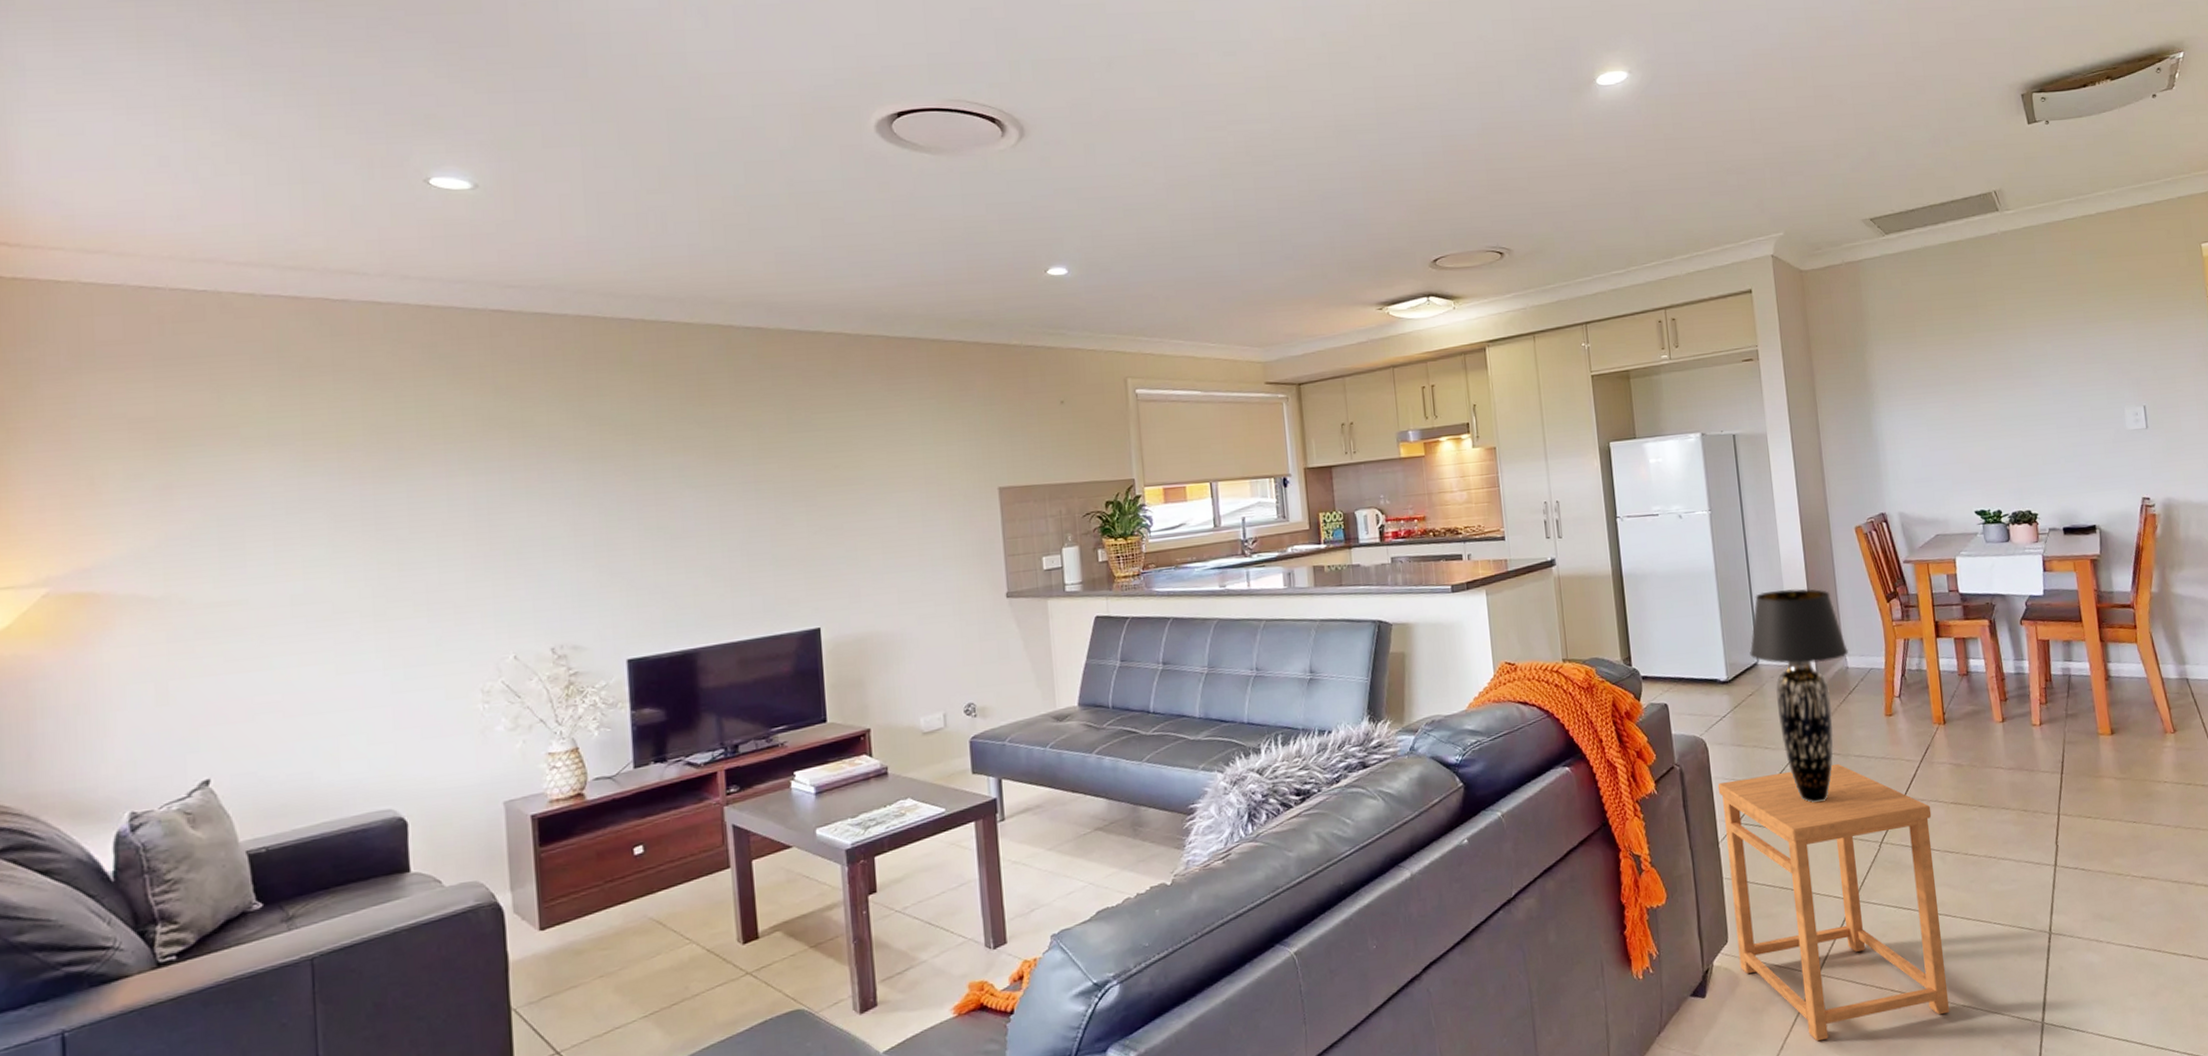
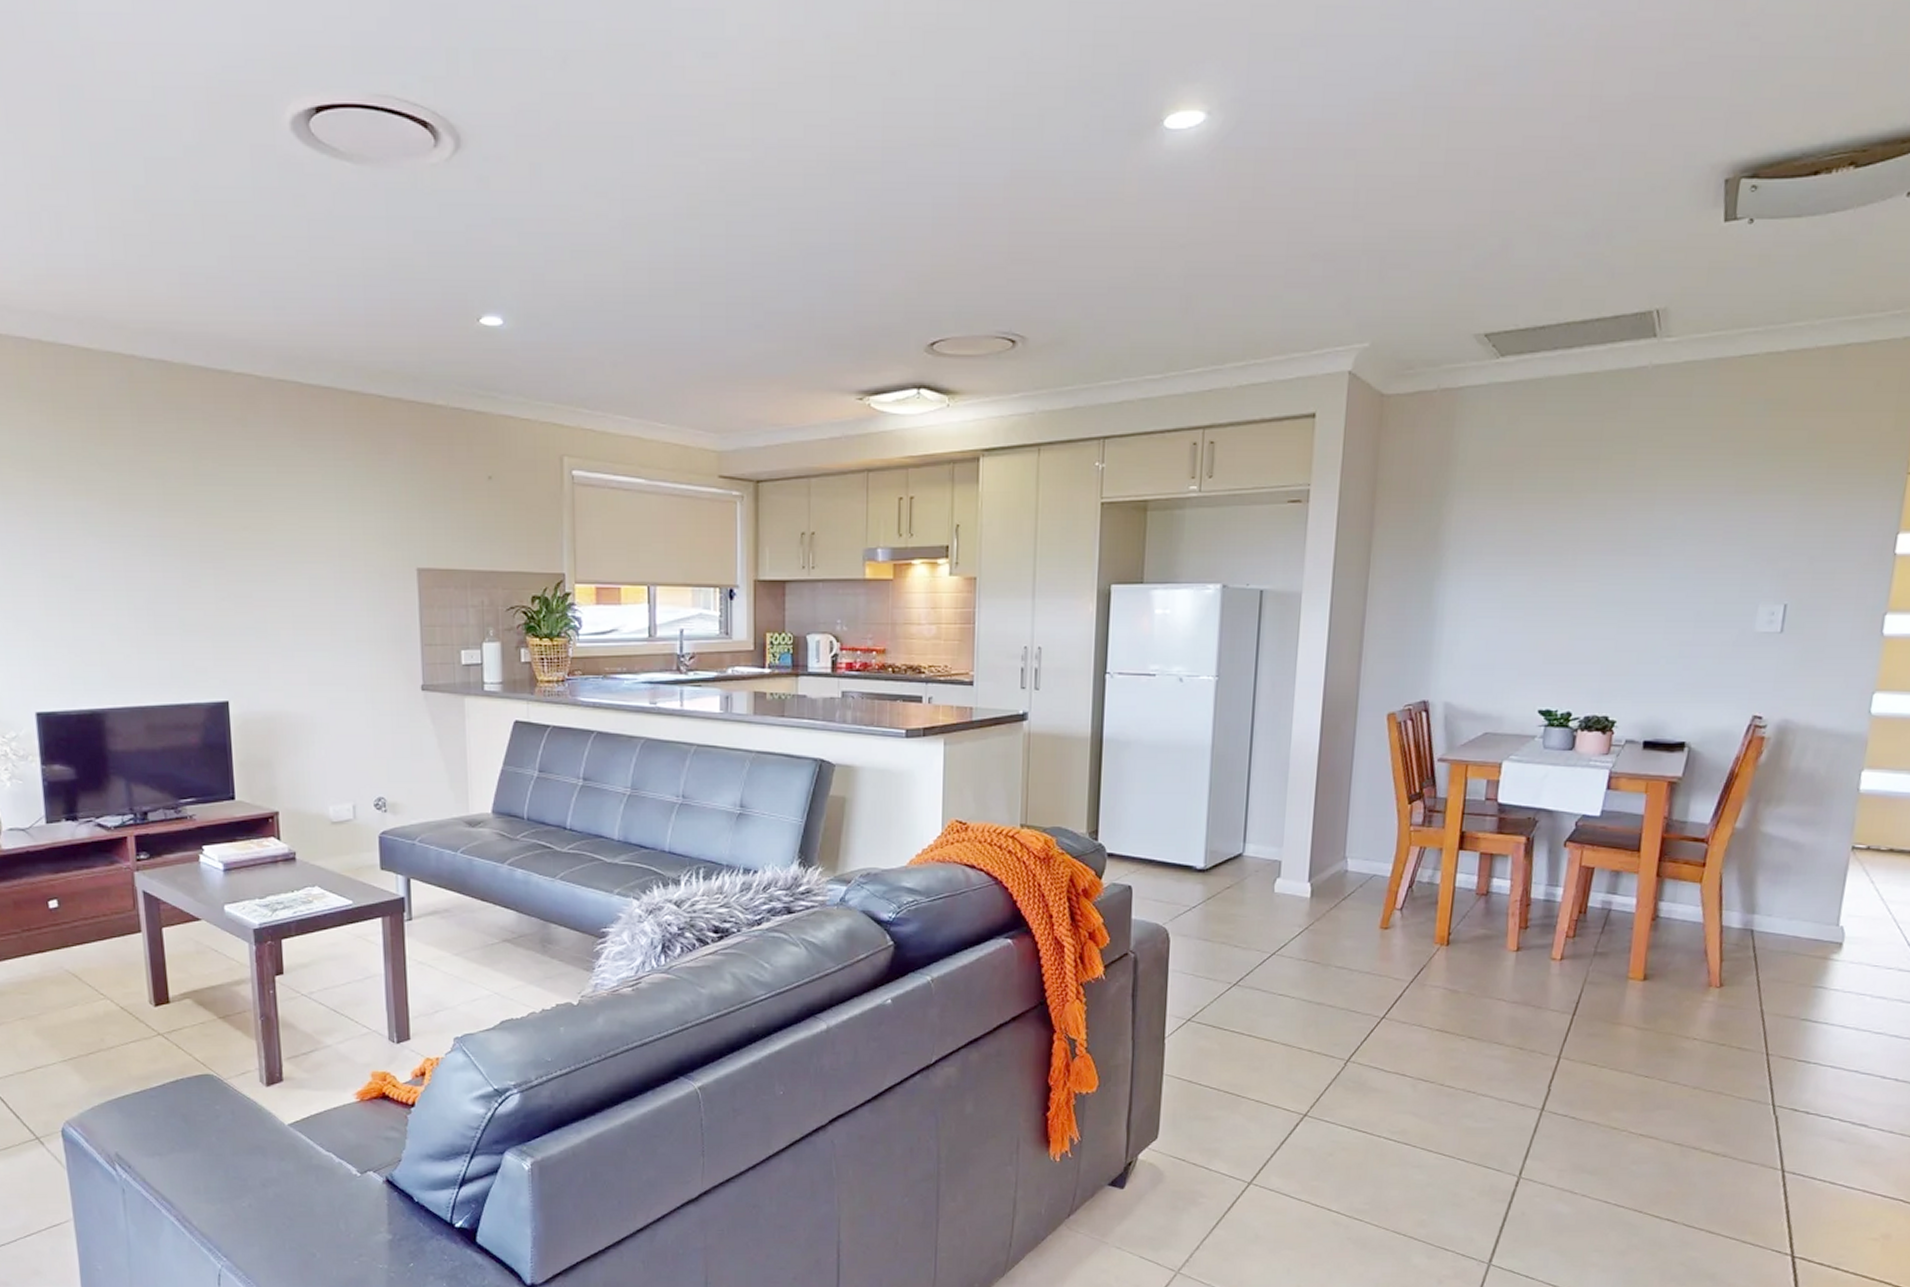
side table: present [1717,763,1950,1042] -> none [1167,972,1412,1248]
table lamp: present [1750,588,1848,803] -> none [1236,775,1351,1011]

